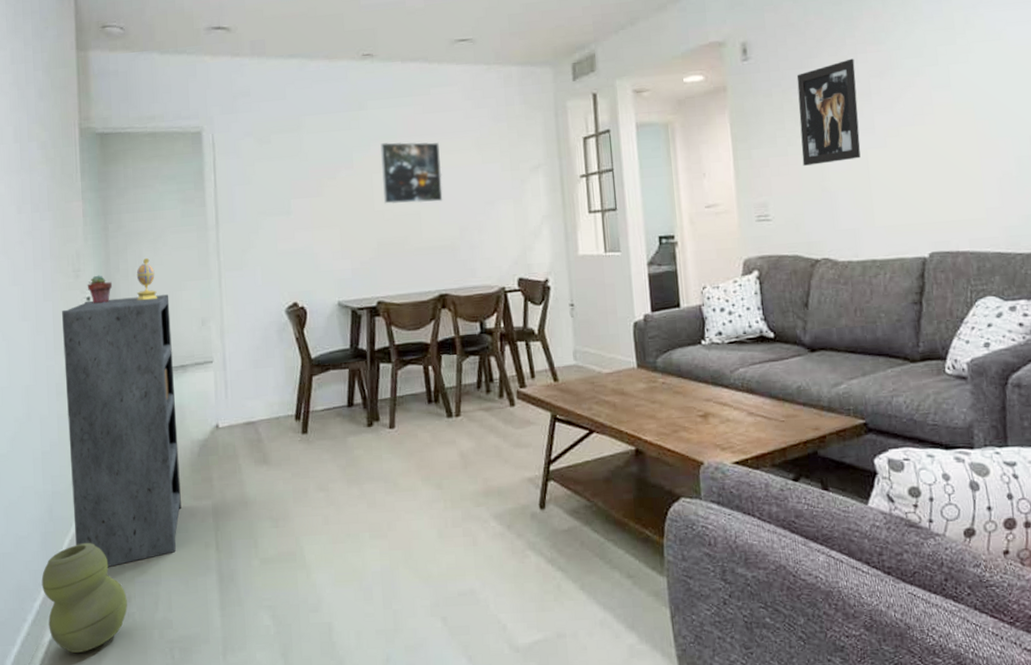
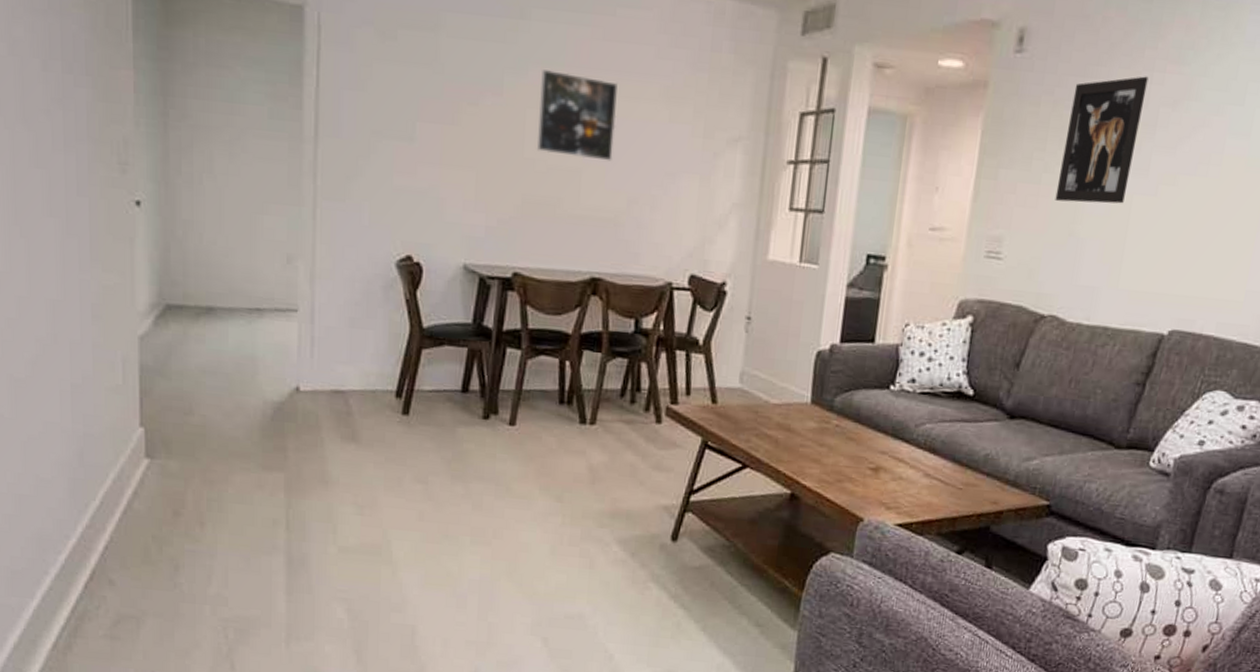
vase: present [41,542,127,653] -> none [68,497,174,618]
shelving unit: present [61,294,181,567] -> none [100,205,247,529]
potted succulent: present [87,275,113,304] -> none [136,174,172,213]
decorative egg: present [136,257,157,300] -> none [202,163,230,219]

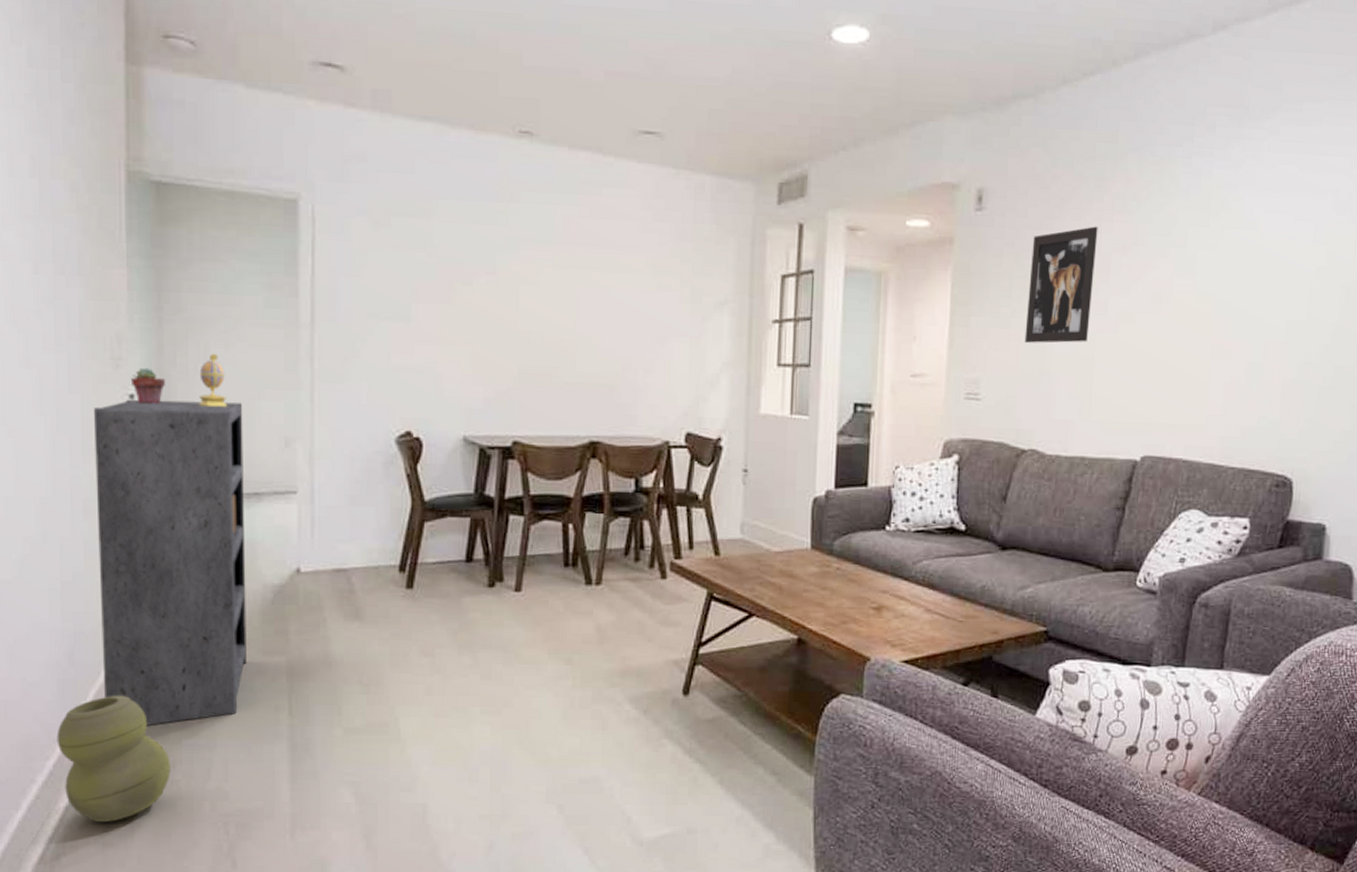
vase: none [68,497,174,618] -> present [56,695,171,822]
shelving unit: none [100,205,247,529] -> present [93,399,247,726]
potted succulent: none [136,174,172,213] -> present [130,367,166,404]
decorative egg: none [202,163,230,219] -> present [198,353,227,407]
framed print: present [536,70,618,161] -> none [530,248,607,330]

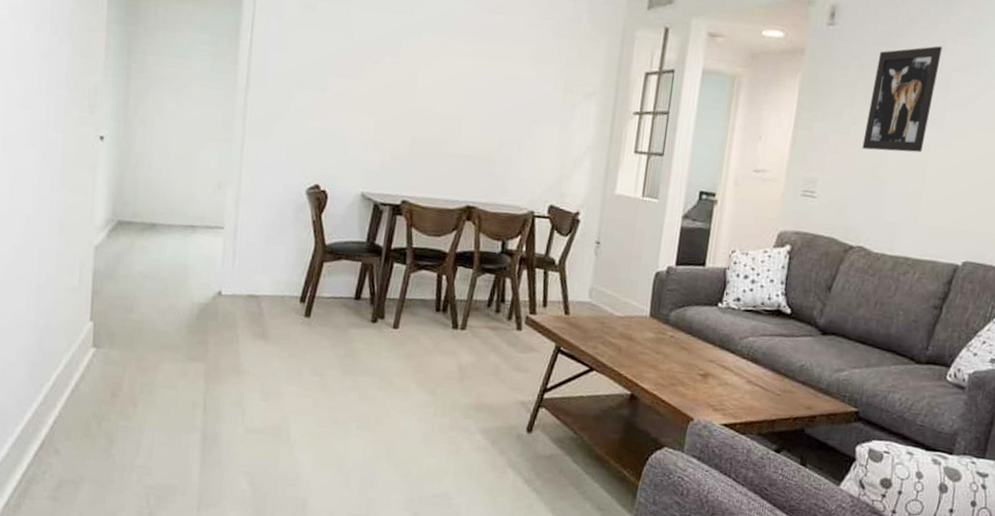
vase: present [56,695,171,822] -> none [25,380,109,482]
shelving unit: present [93,399,247,726] -> none [63,140,187,408]
potted succulent: present [130,367,166,404] -> none [101,114,129,146]
decorative egg: present [198,353,227,407] -> none [152,106,175,152]

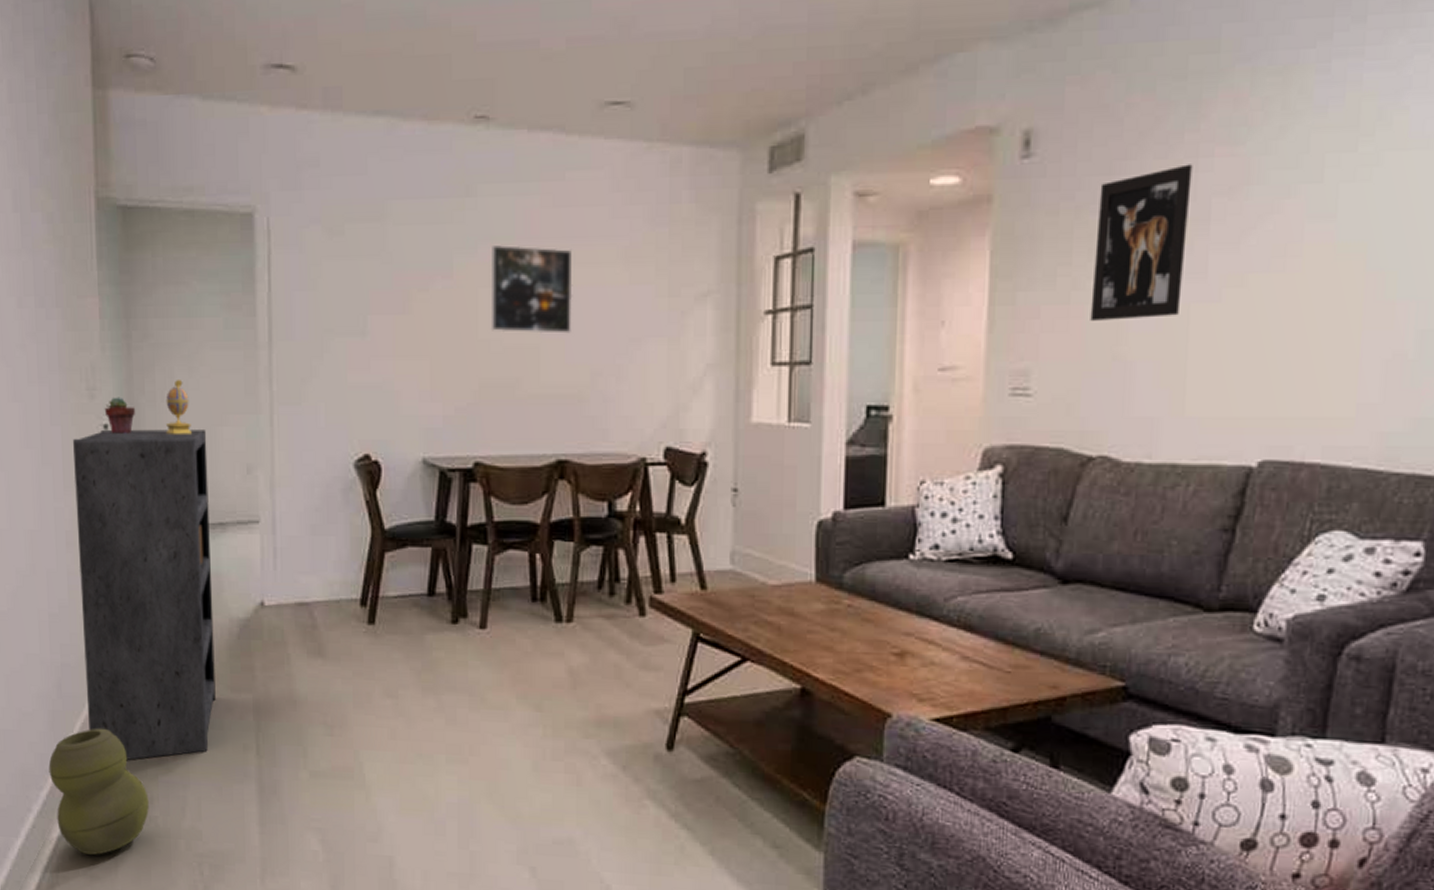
vase: none [25,380,109,482] -> present [48,728,149,855]
shelving unit: none [63,140,187,408] -> present [72,429,216,760]
potted succulent: none [101,114,129,146] -> present [104,397,136,434]
decorative egg: none [152,106,175,152] -> present [165,379,191,434]
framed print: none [425,35,494,110] -> present [490,245,573,334]

